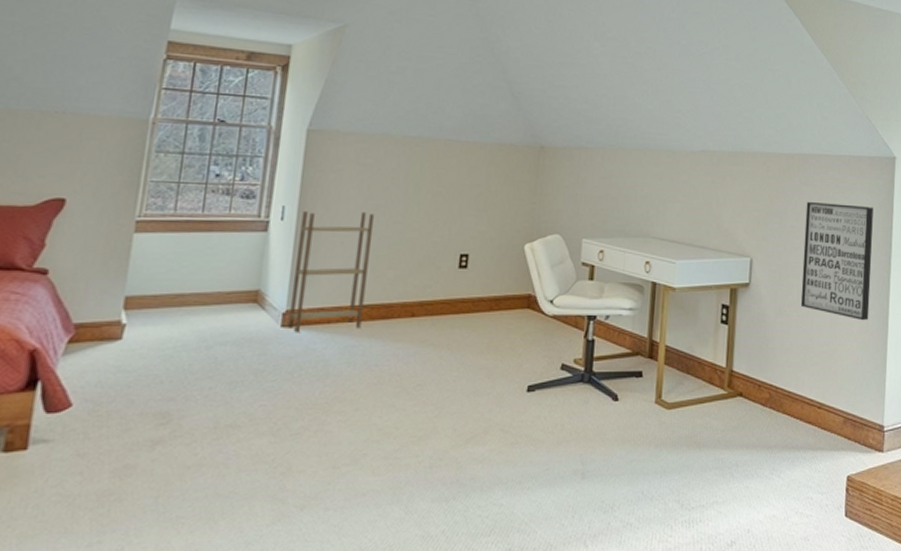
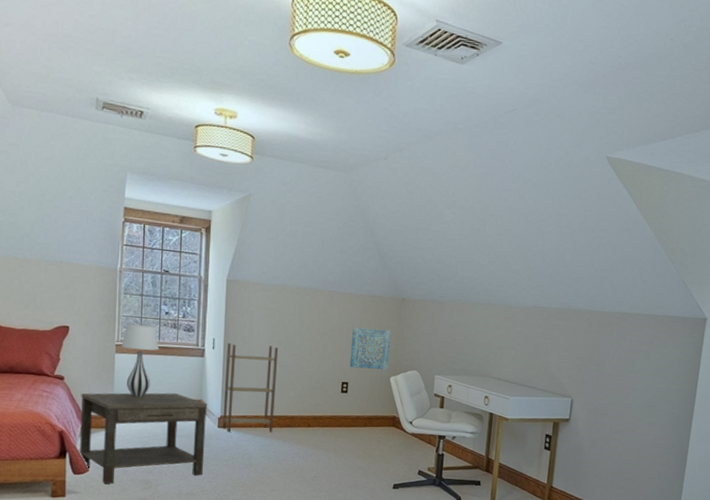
side table: none [60,283,268,424] -> present [80,392,208,485]
table lamp: none [143,191,203,292] -> present [121,323,160,397]
wall art: none [470,183,526,236] -> present [349,326,391,370]
wall art: present [800,201,874,321] -> none [611,353,682,456]

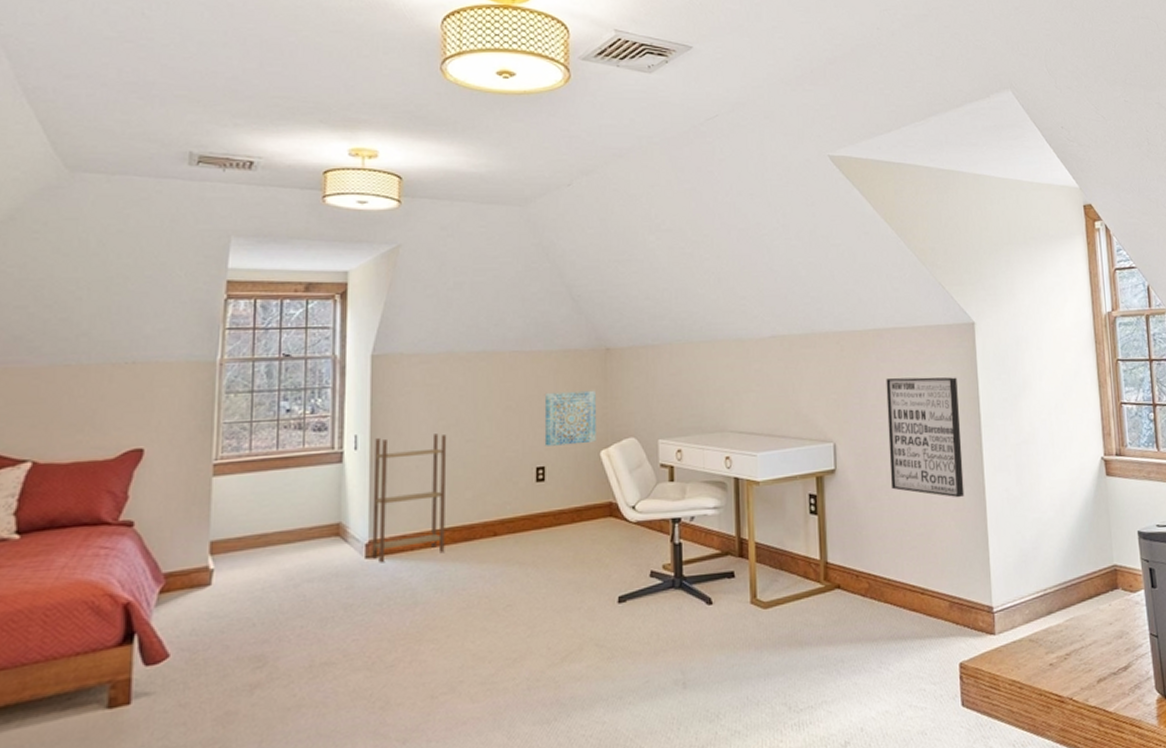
side table: present [80,392,208,485] -> none [156,519,350,673]
table lamp: present [121,323,160,397] -> none [221,430,278,534]
wall art: none [611,353,682,456] -> present [886,377,965,498]

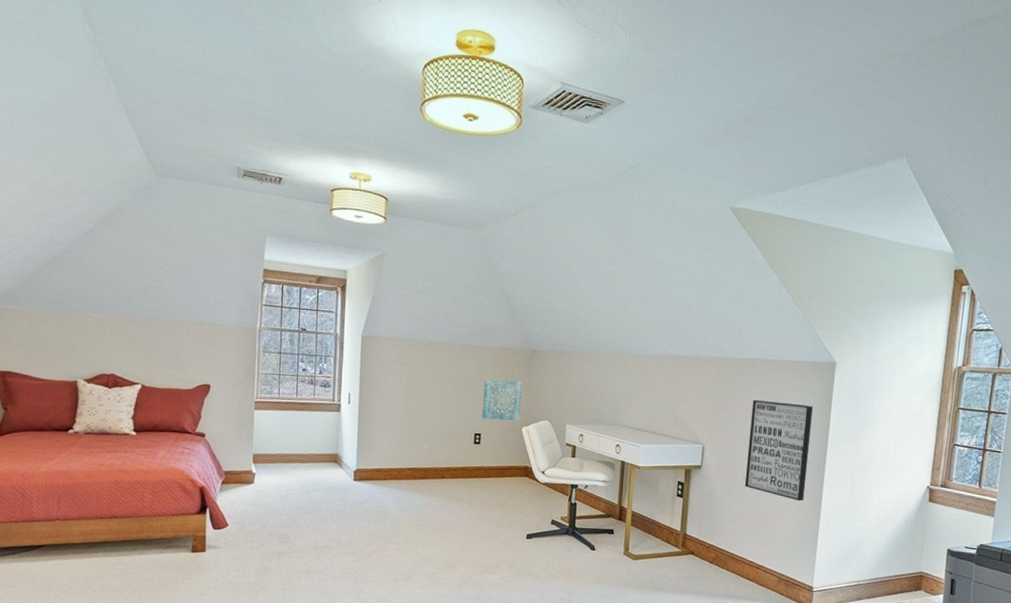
shelving unit: present [372,434,447,563] -> none [358,397,413,486]

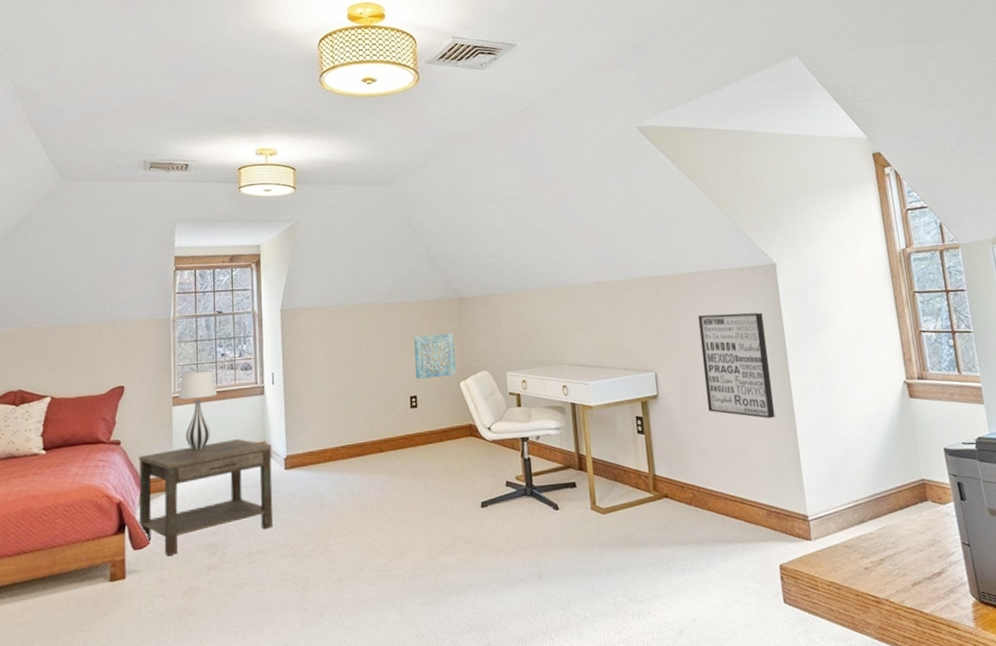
side table: none [220,447,344,539] -> present [139,439,273,557]
table lamp: none [260,380,297,453] -> present [178,370,218,451]

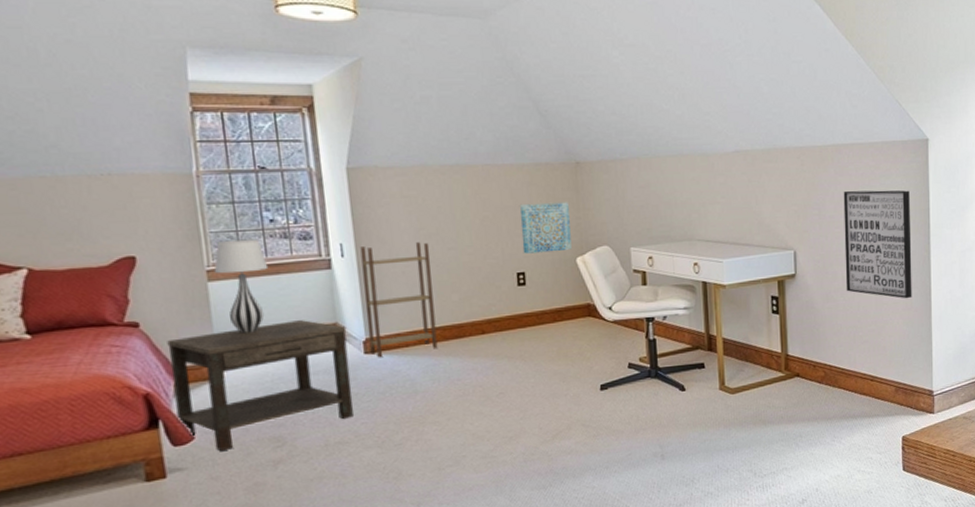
shelving unit: none [287,370,344,474] -> present [360,242,438,358]

